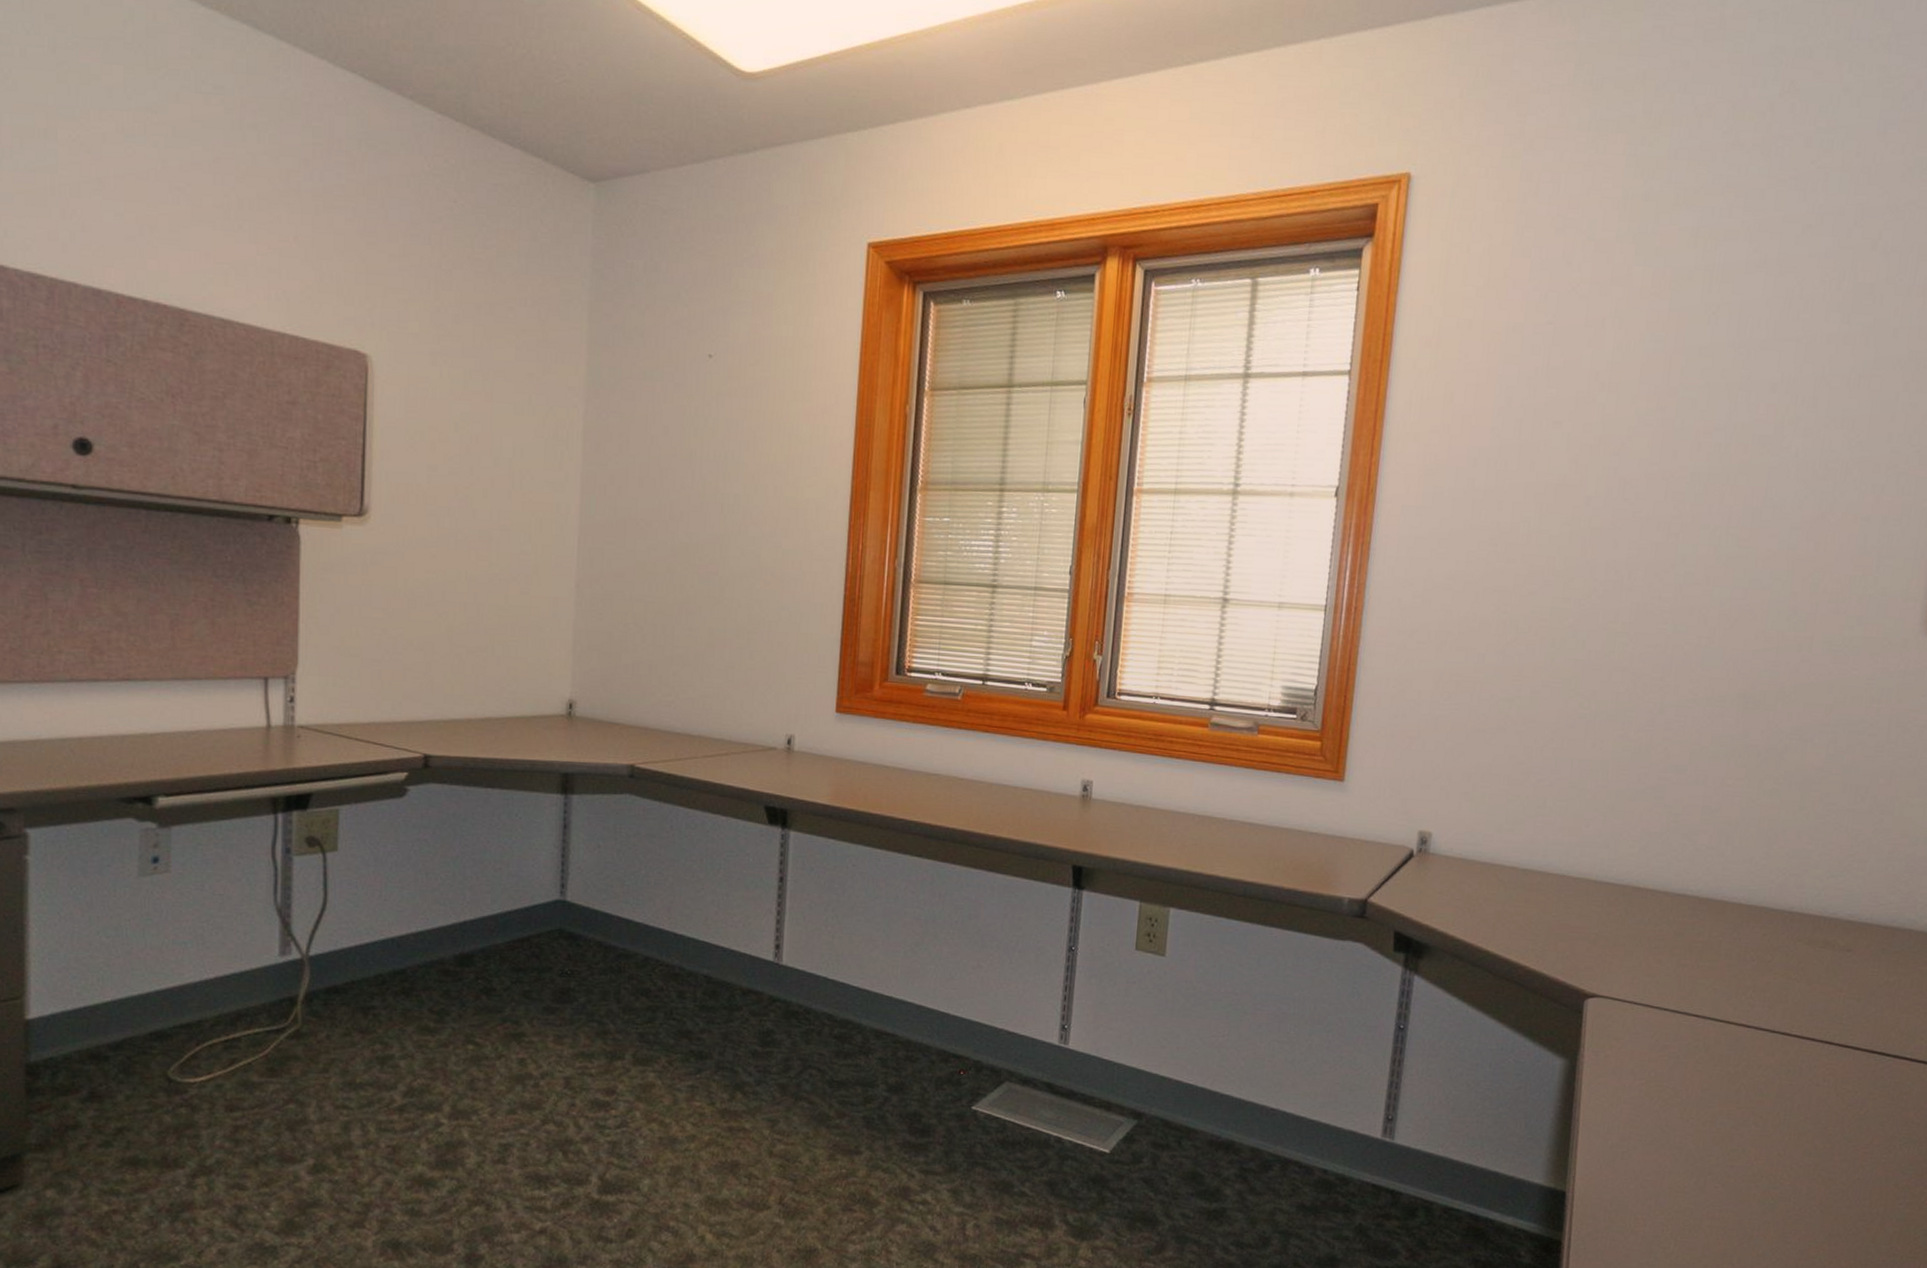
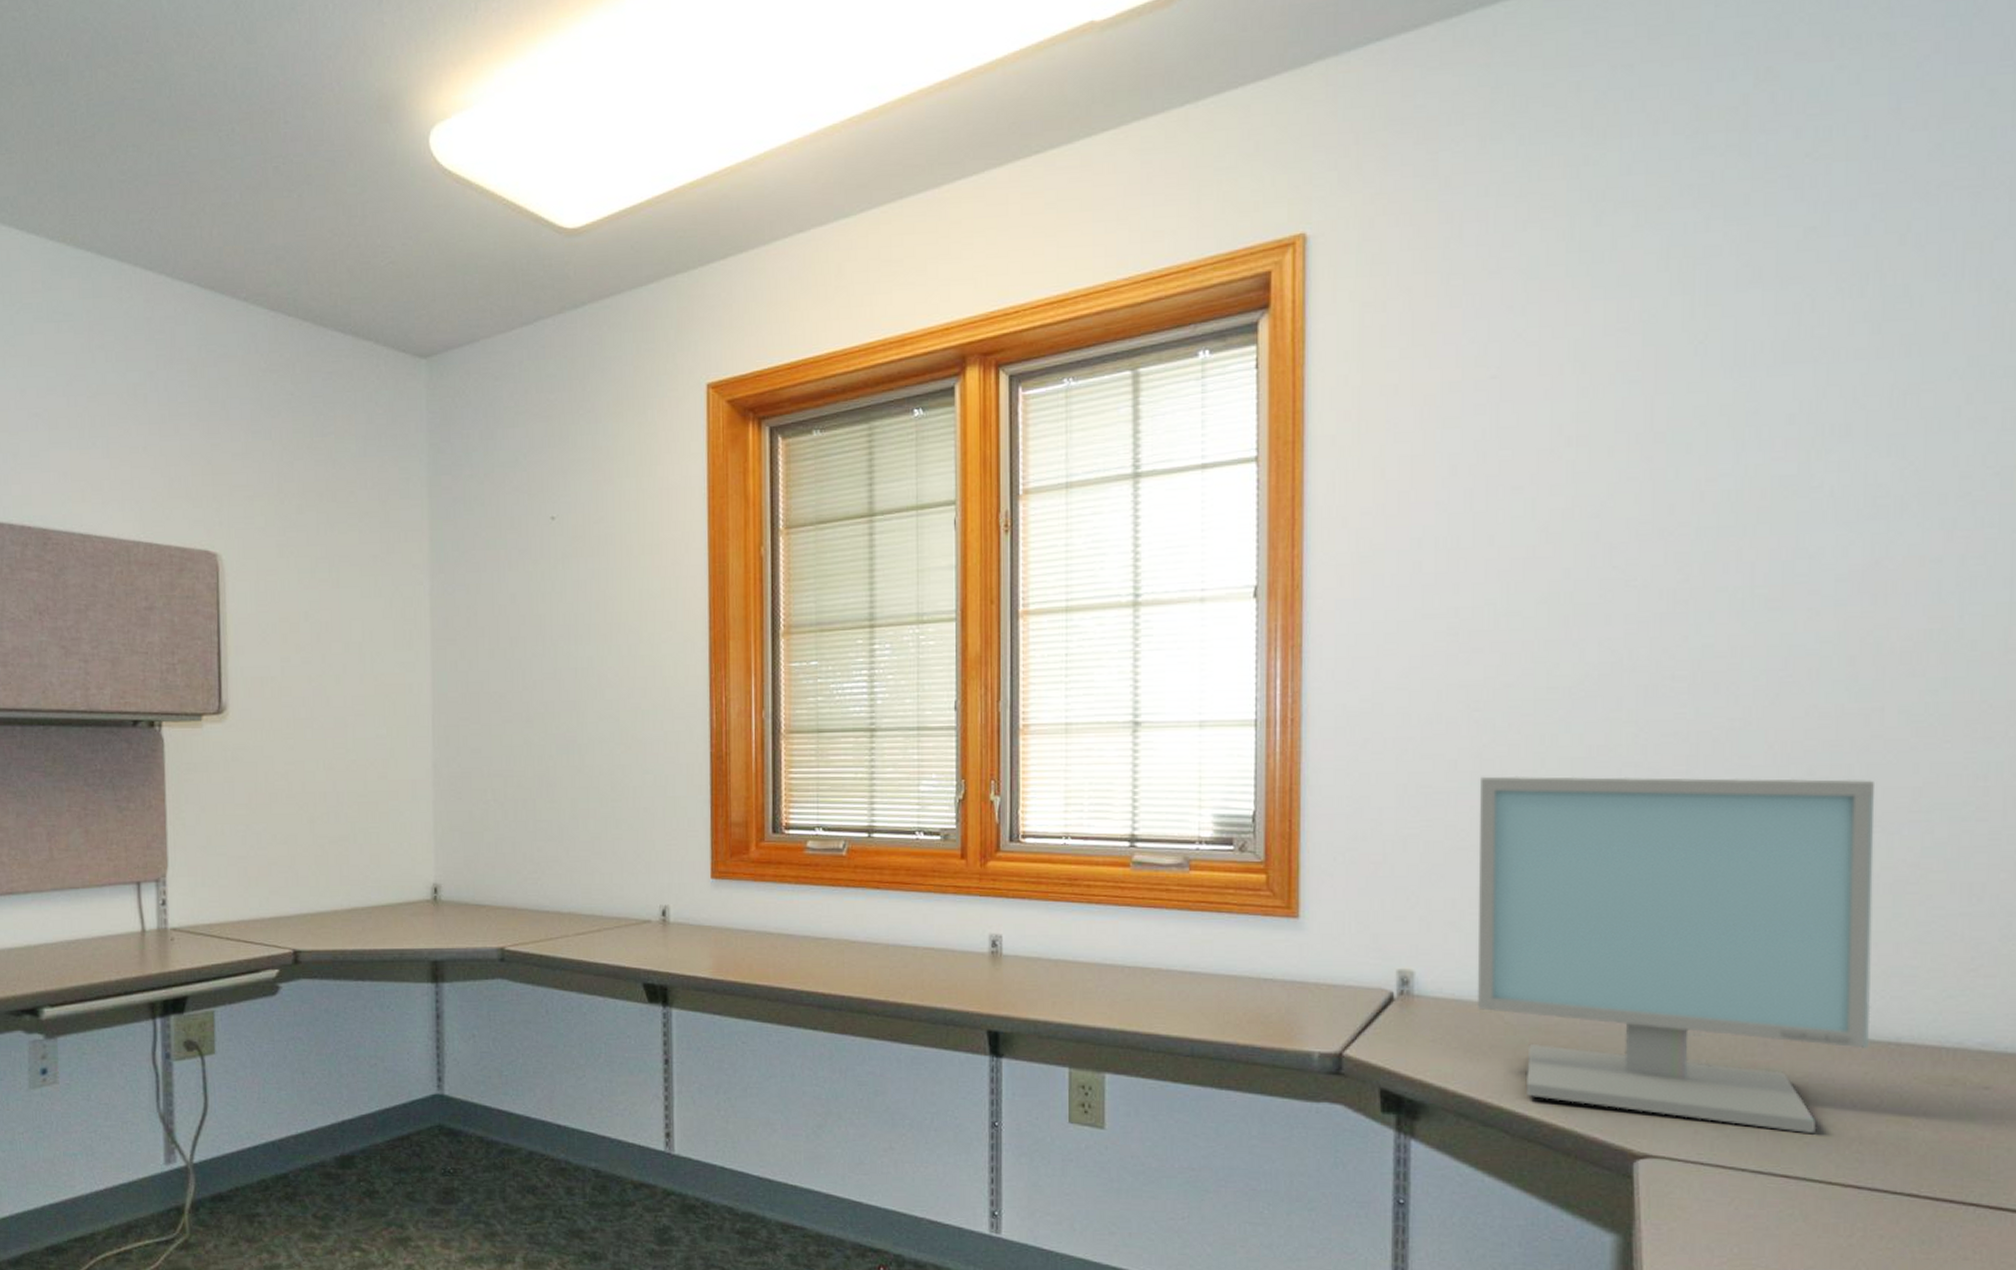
computer monitor: none [1478,670,1799,983] -> present [1476,775,1875,1134]

